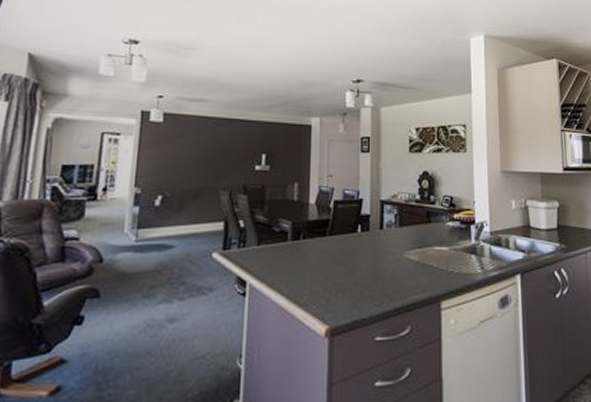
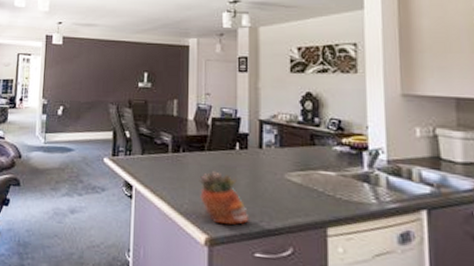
succulent planter: none [320,257,370,312] -> present [199,171,249,226]

